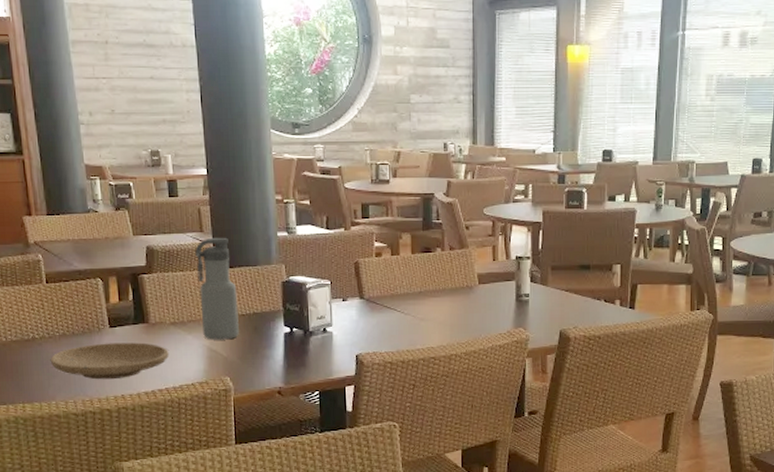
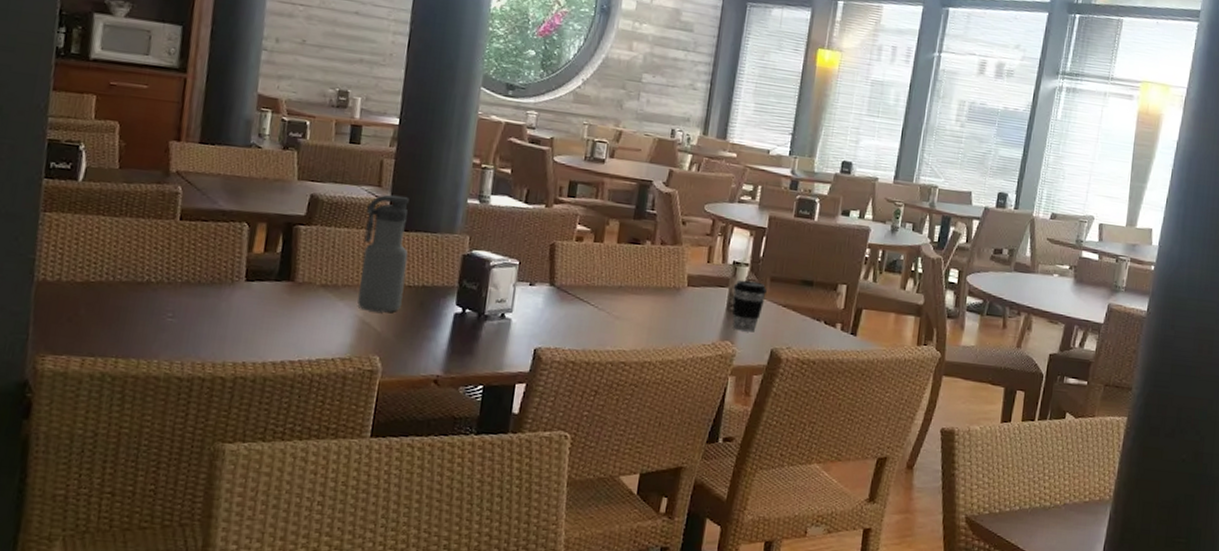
plate: present [50,342,168,380] -> none [162,297,311,343]
coffee cup: none [519,272,549,318] -> present [732,279,767,332]

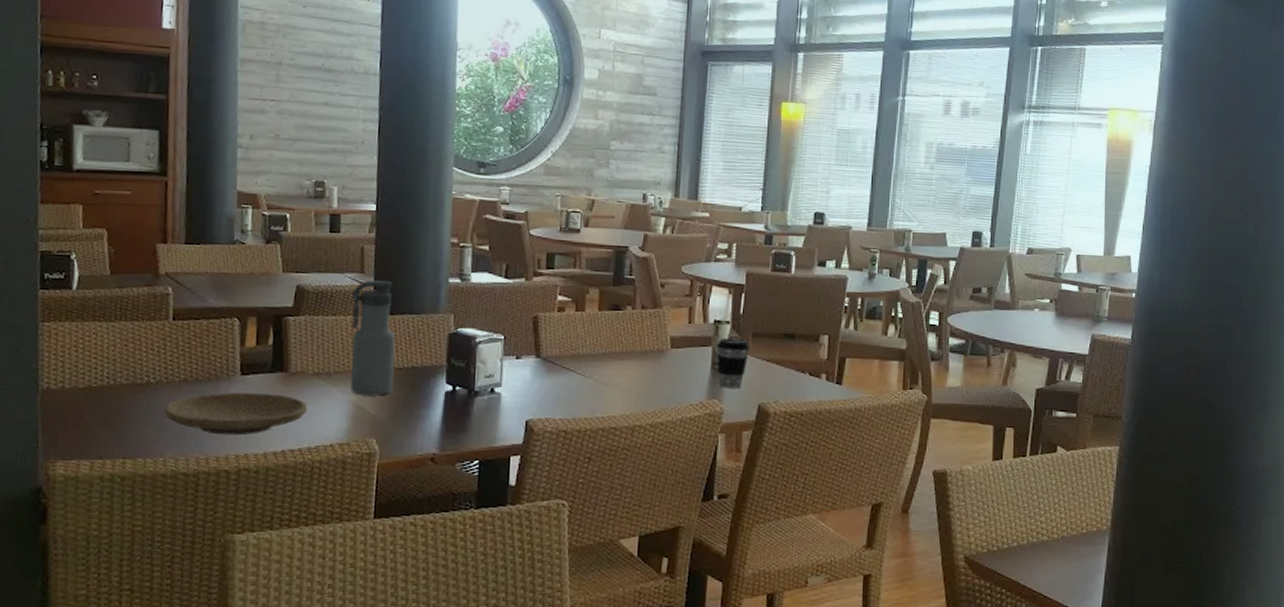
plate: none [162,297,311,343] -> present [164,392,307,436]

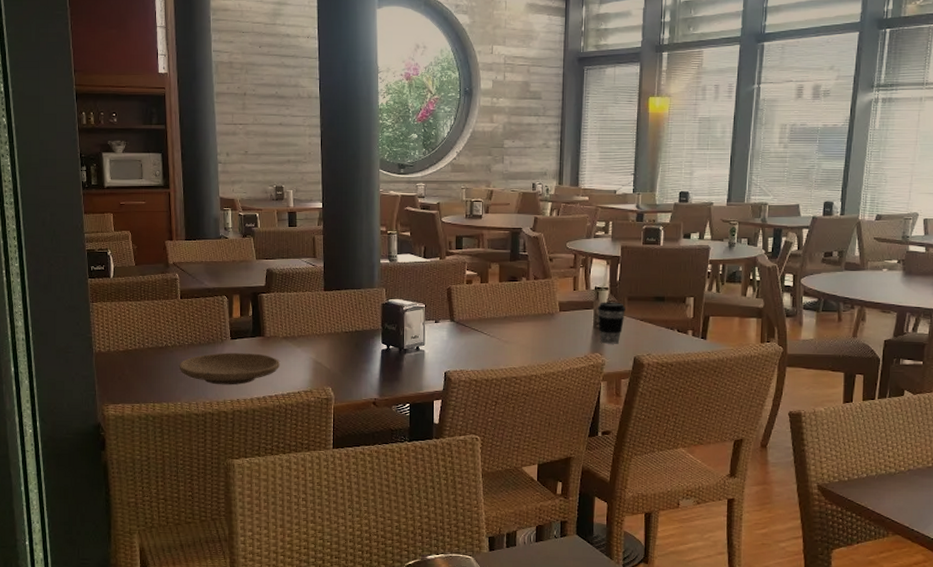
water bottle: present [350,279,396,396] -> none [308,263,342,354]

